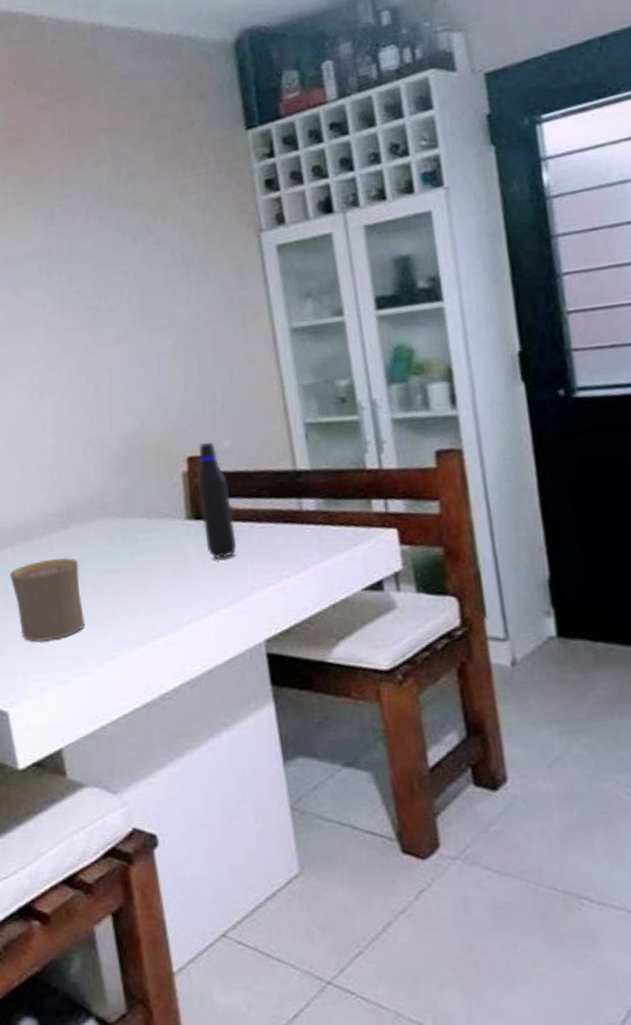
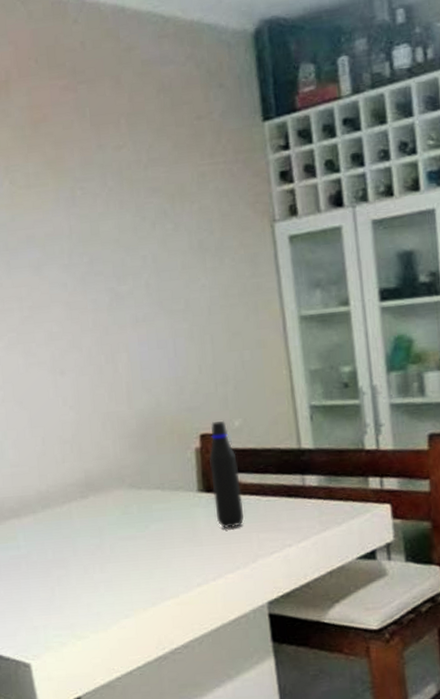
cup: present [9,557,85,642] -> none [32,524,103,602]

